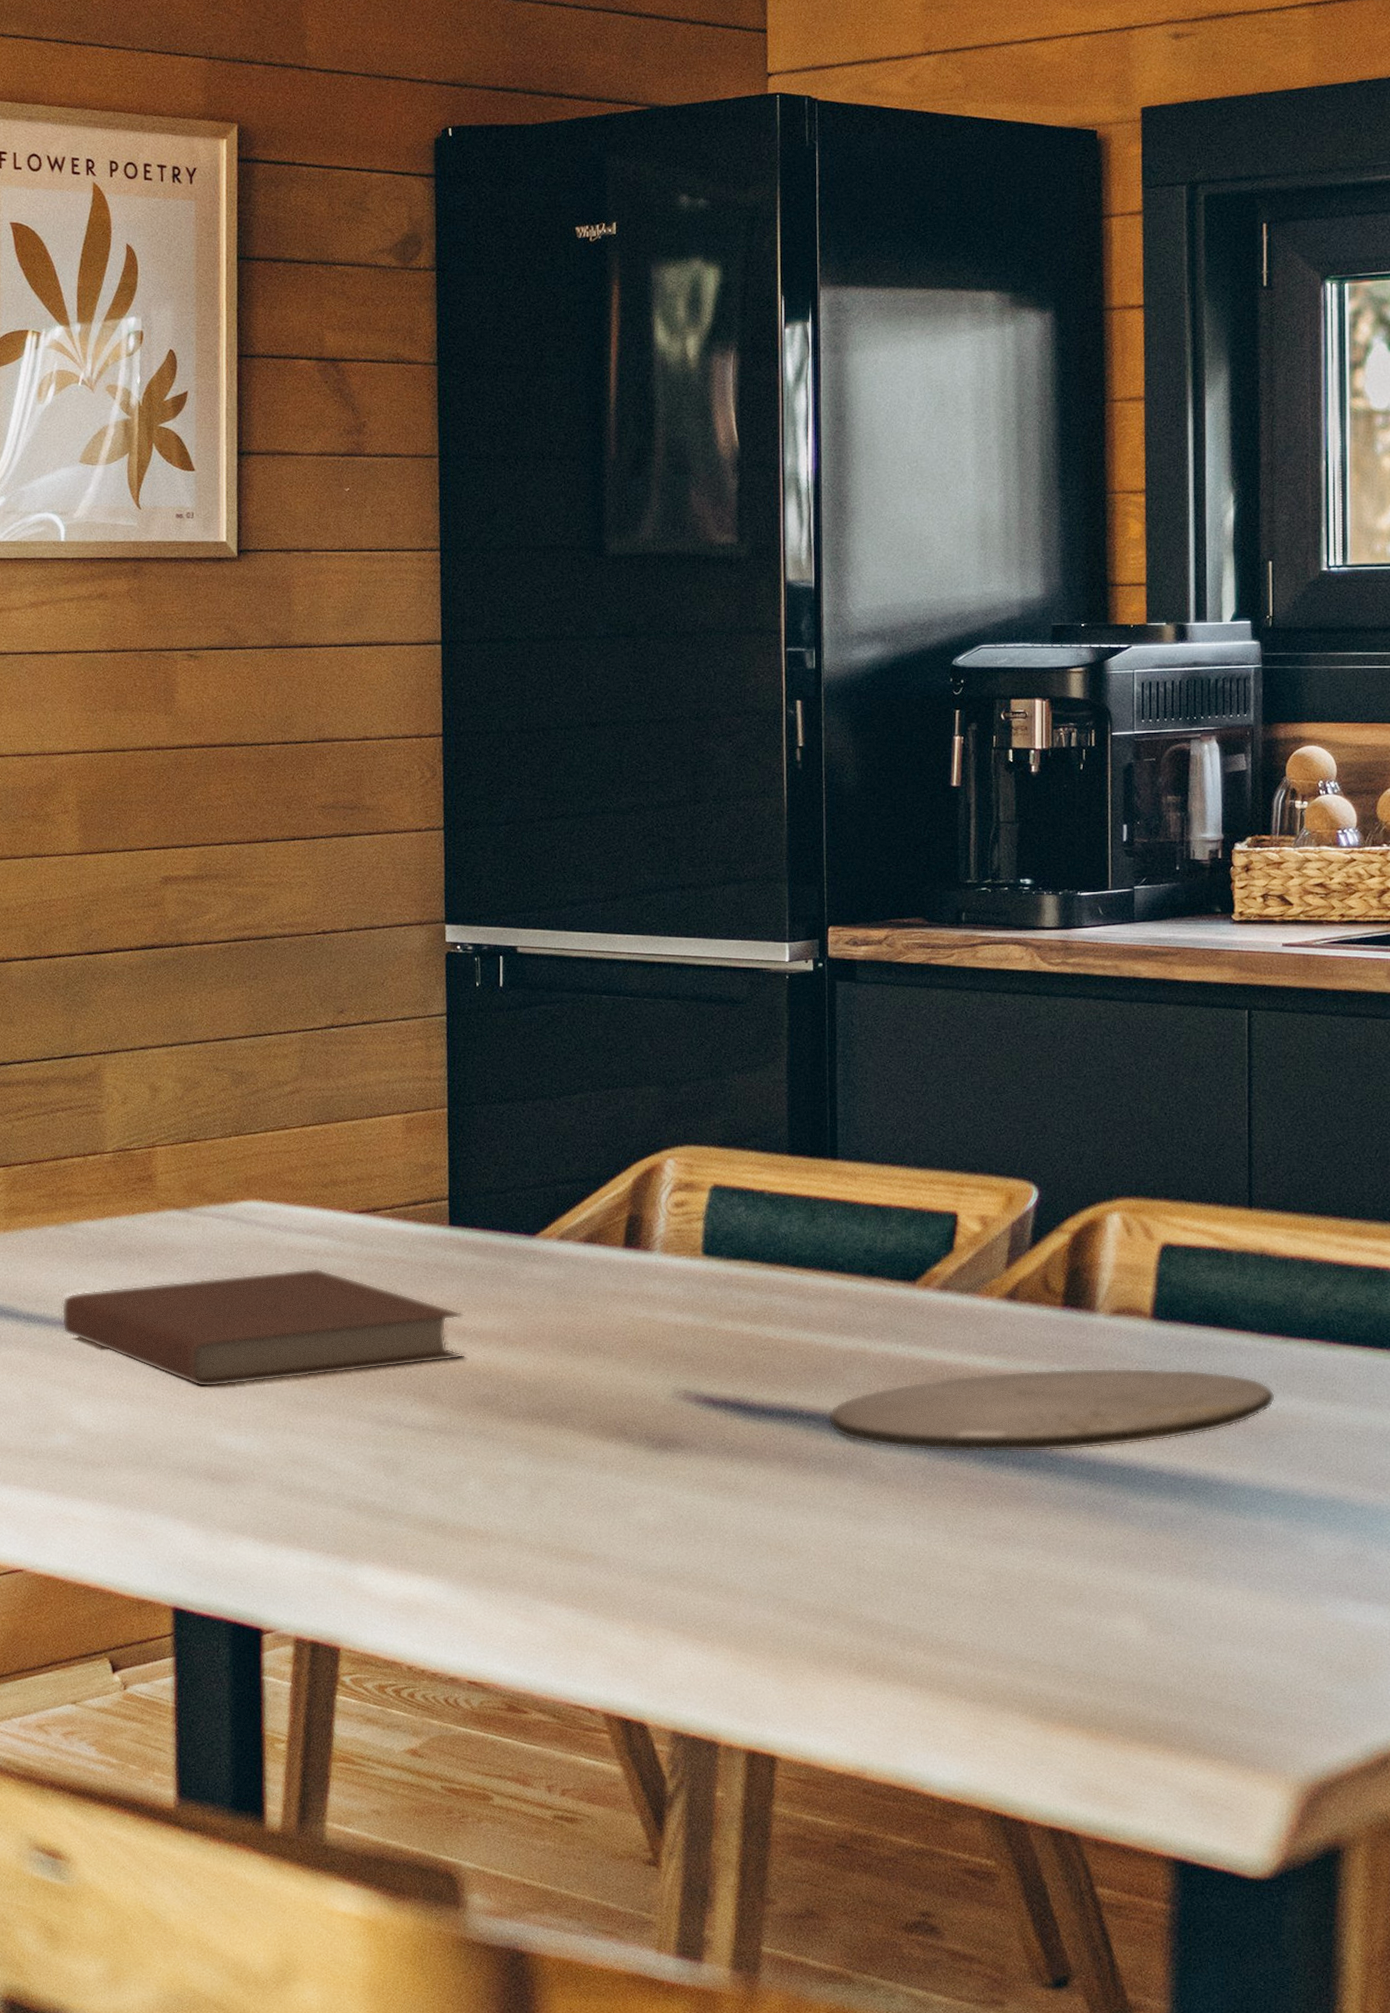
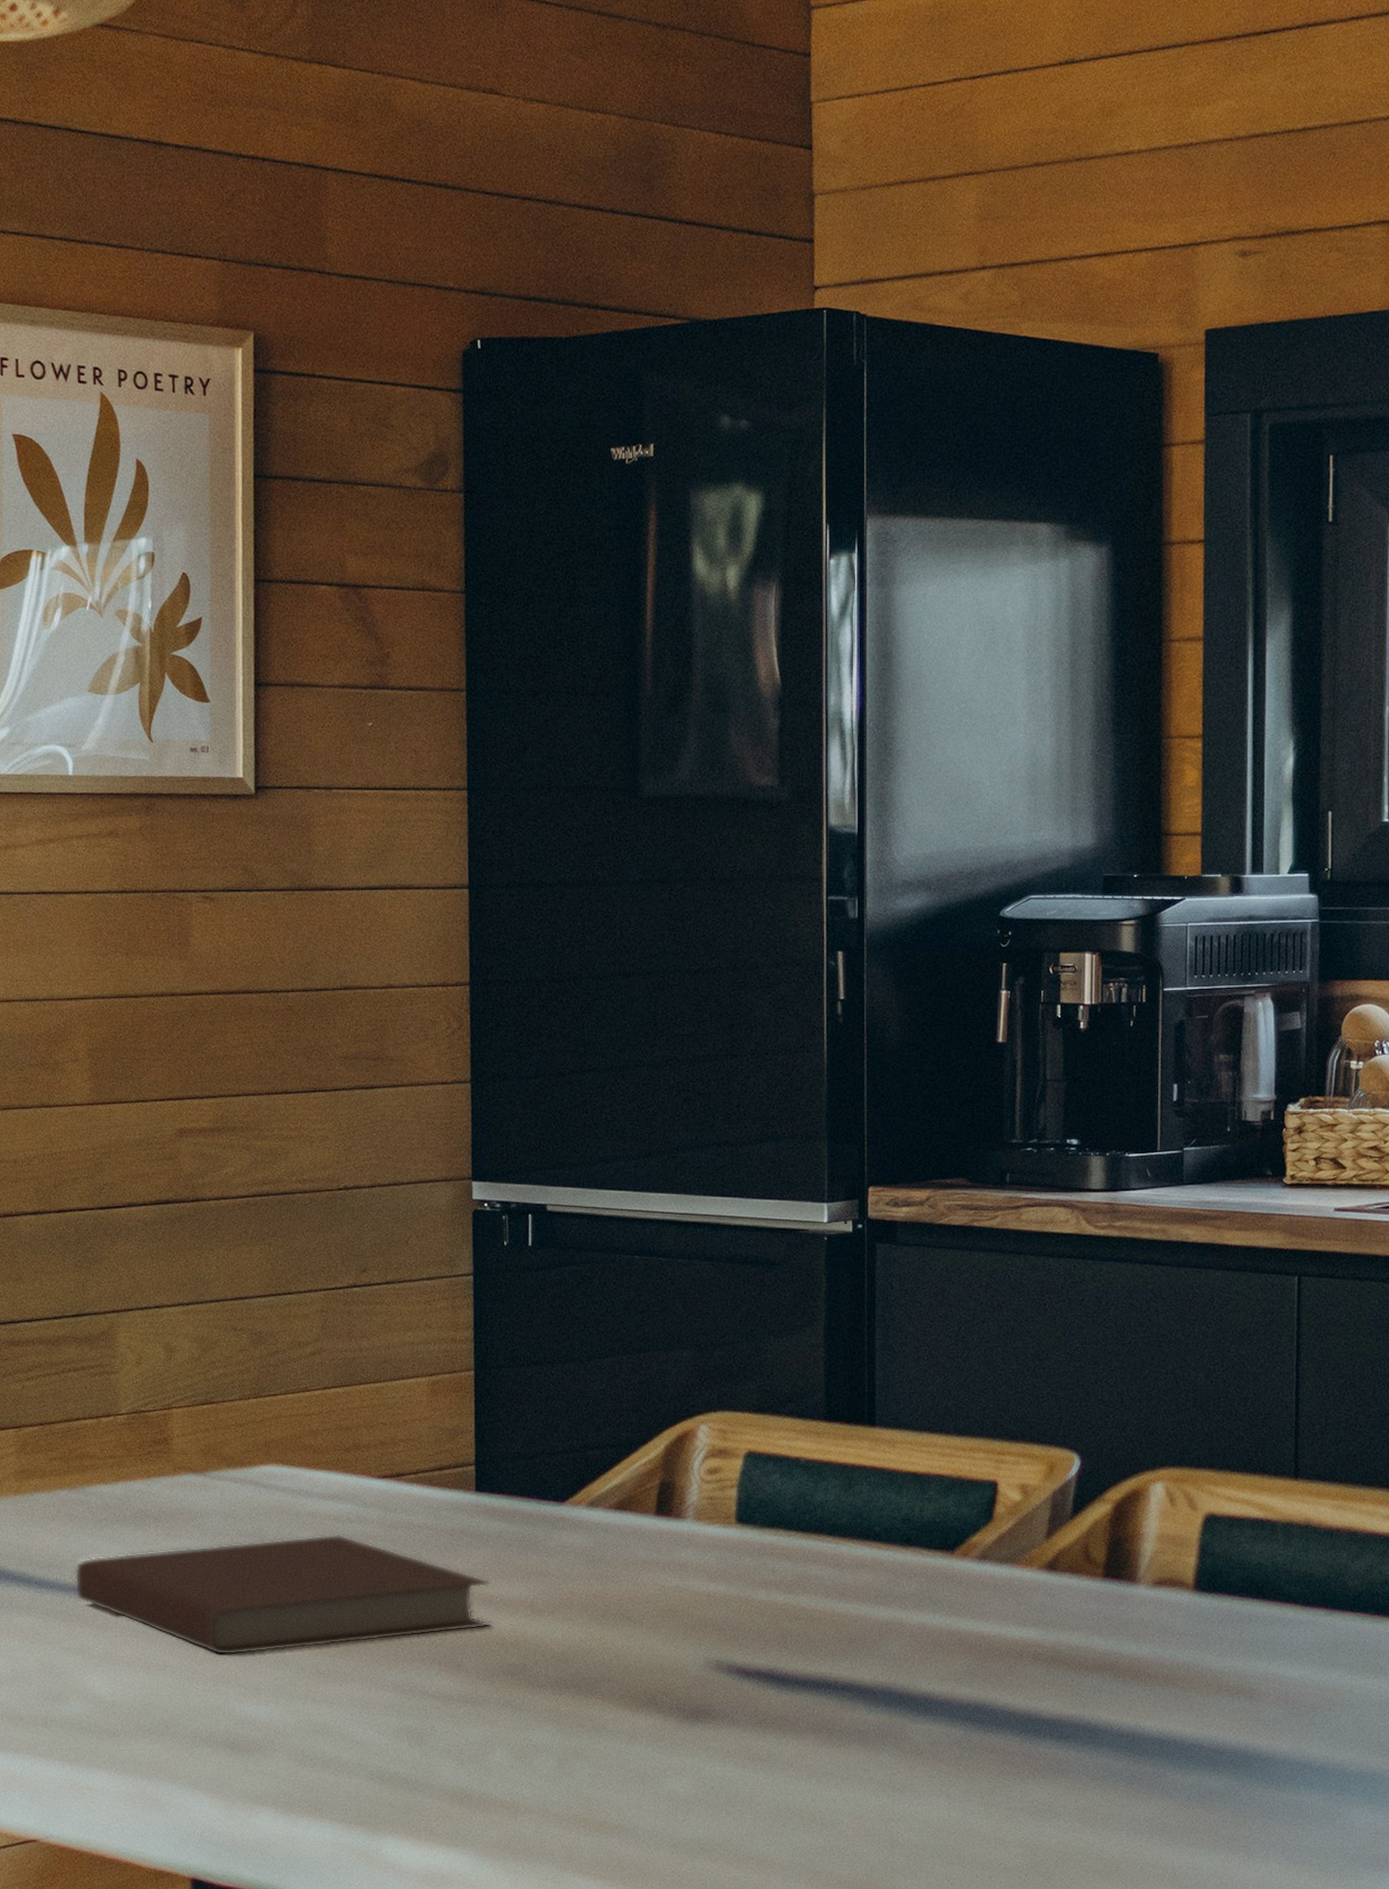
plate: present [828,1368,1276,1453] -> none [862,1639,1319,1725]

